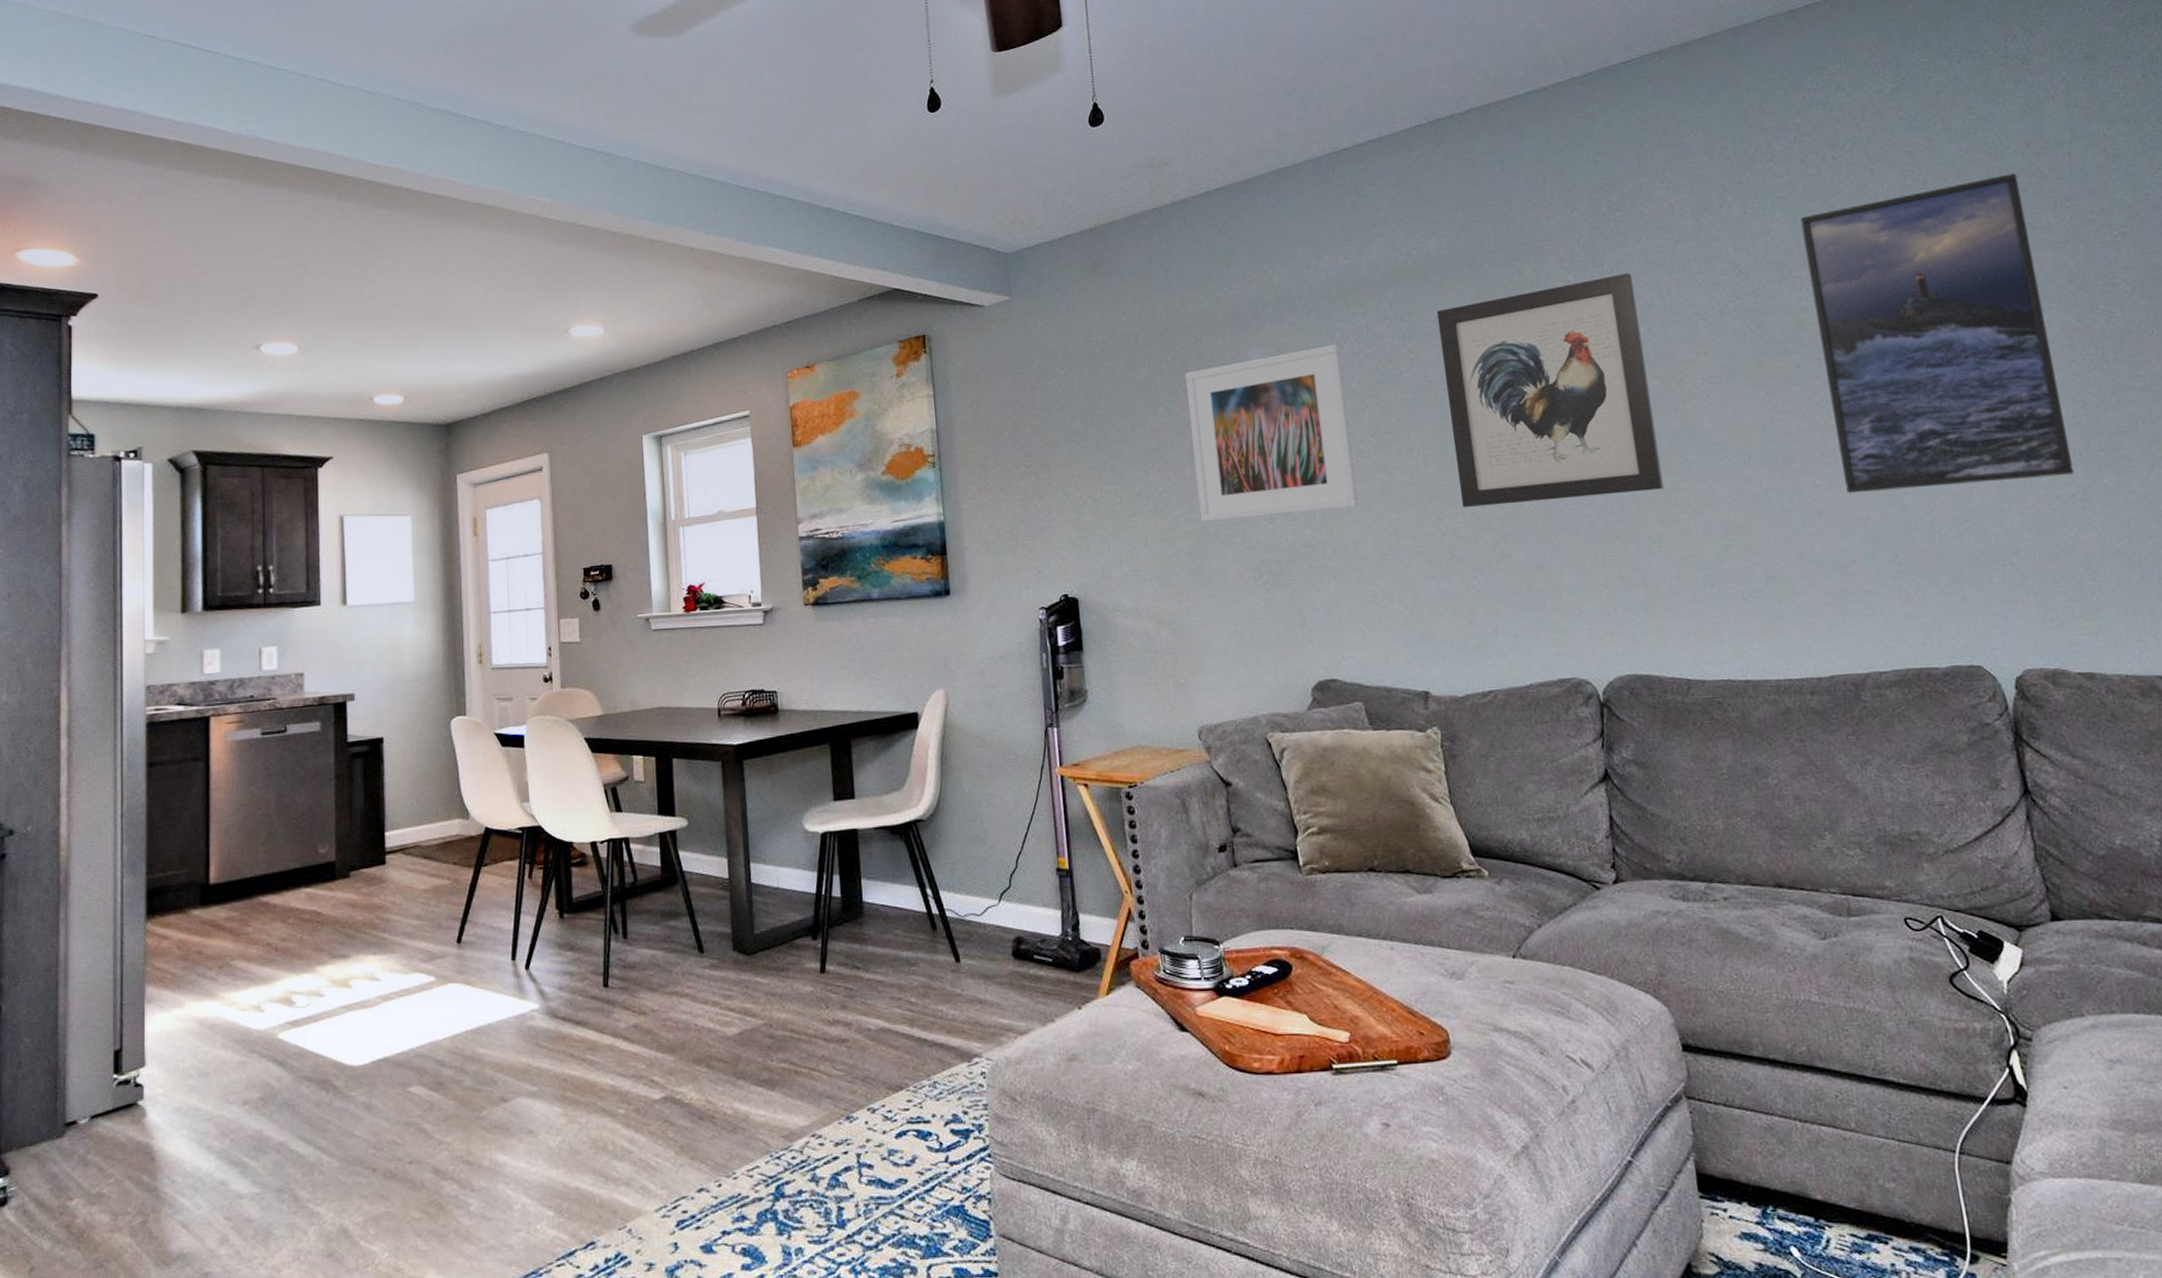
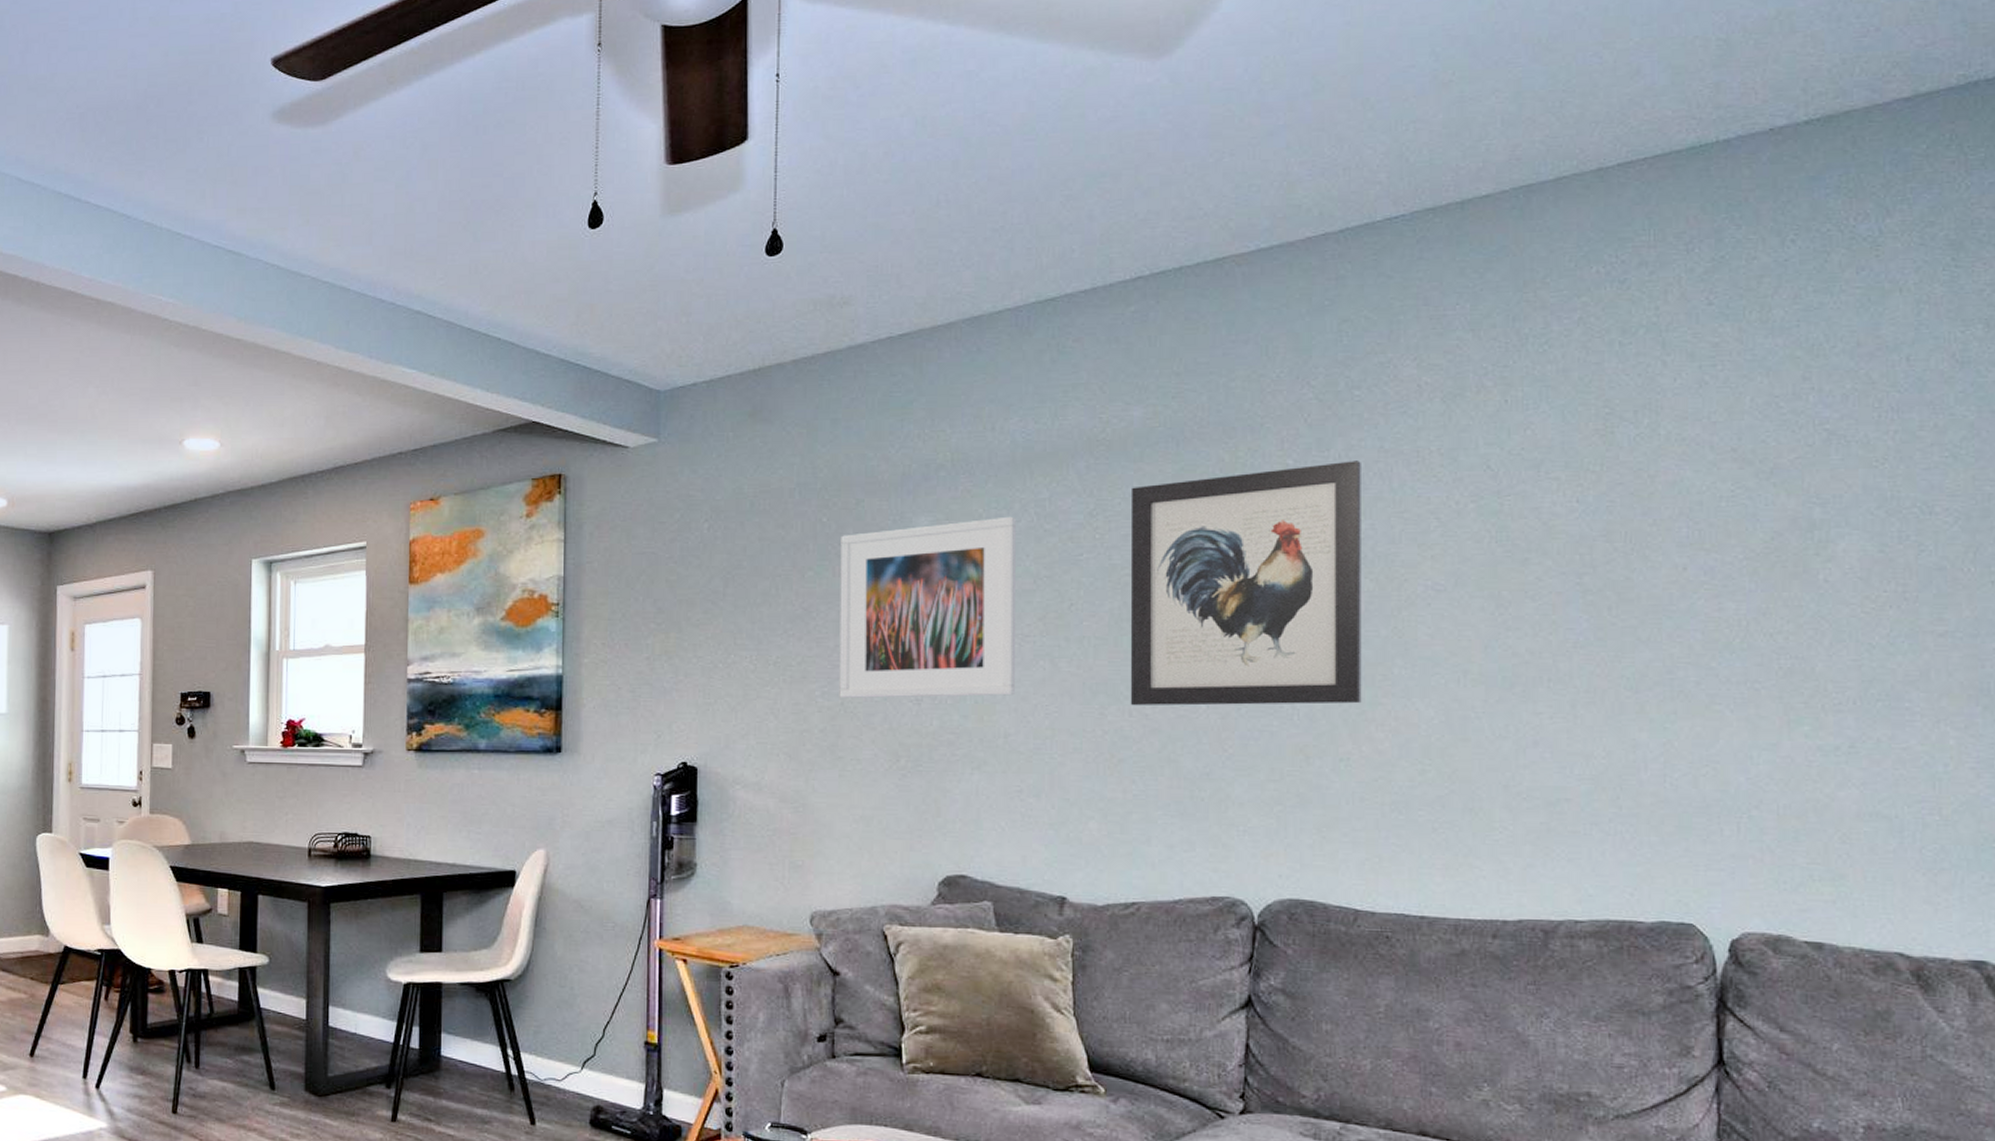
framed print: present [1800,173,2074,494] -> none [1570,377,1842,725]

